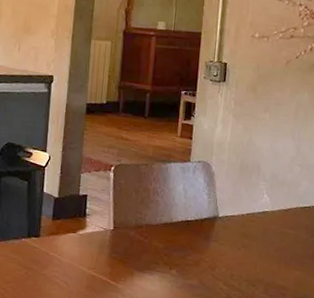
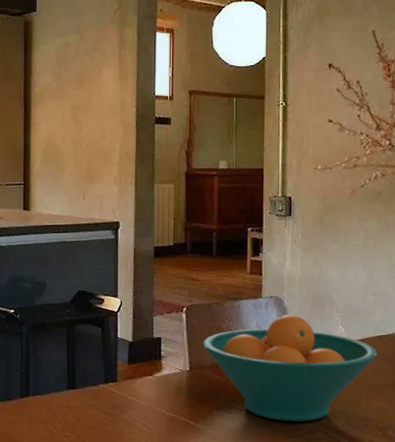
fruit bowl: none [128,180,300,288] -> present [203,314,377,422]

